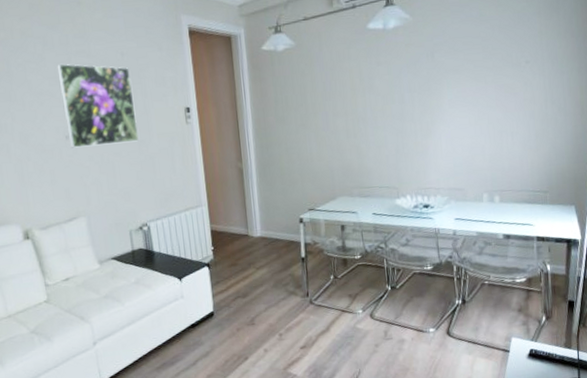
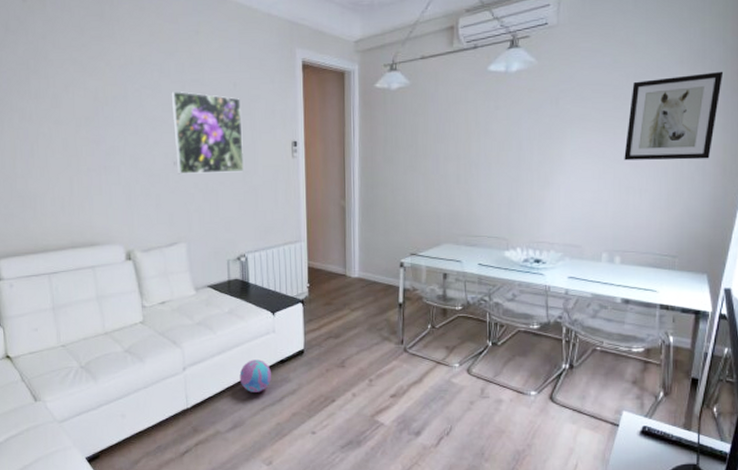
decorative ball: none [151,326,184,360] -> present [239,359,271,392]
wall art: none [495,19,576,107] -> present [624,71,724,161]

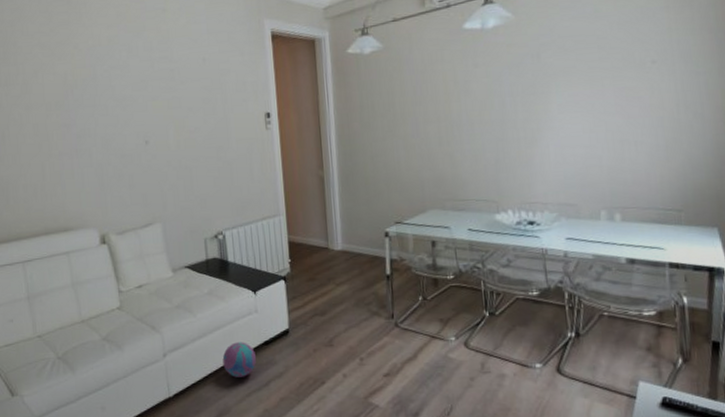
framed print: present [171,91,245,174] -> none [140,69,217,153]
wall art: present [624,71,724,161] -> none [614,13,714,112]

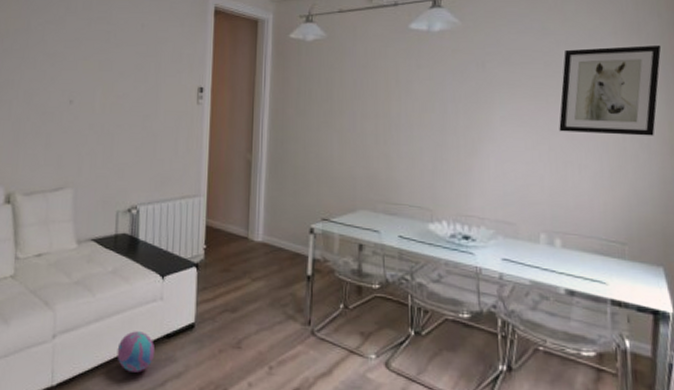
wall art: none [614,13,714,112] -> present [559,45,662,136]

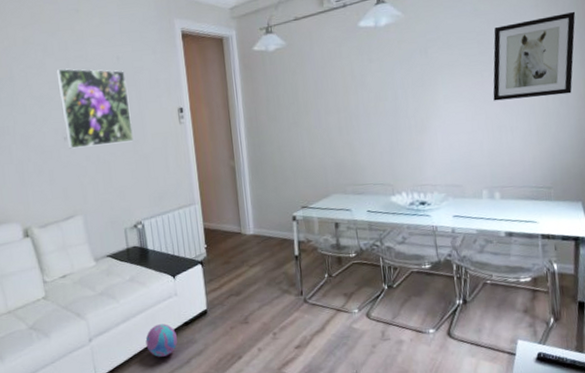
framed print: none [72,28,147,116] -> present [56,68,134,149]

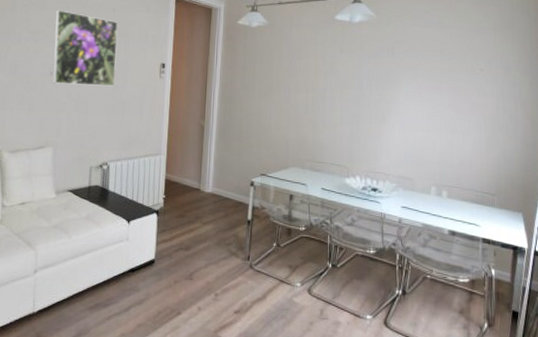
decorative ball: present [145,324,177,357] -> none [89,266,121,300]
wall art: present [493,11,576,101] -> none [449,38,529,111]

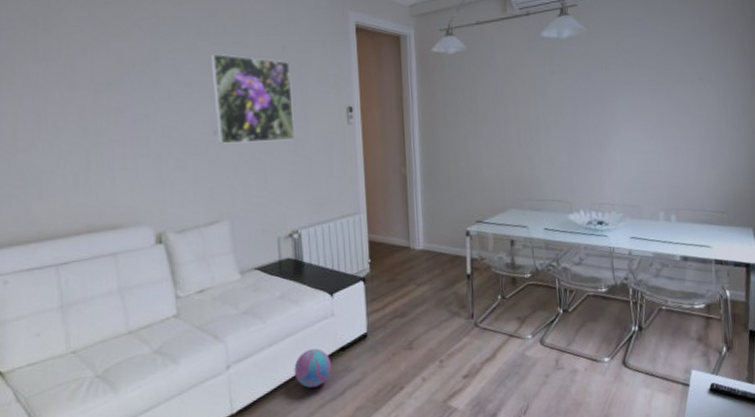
decorative ball: none [89,266,121,300] -> present [294,348,331,388]

